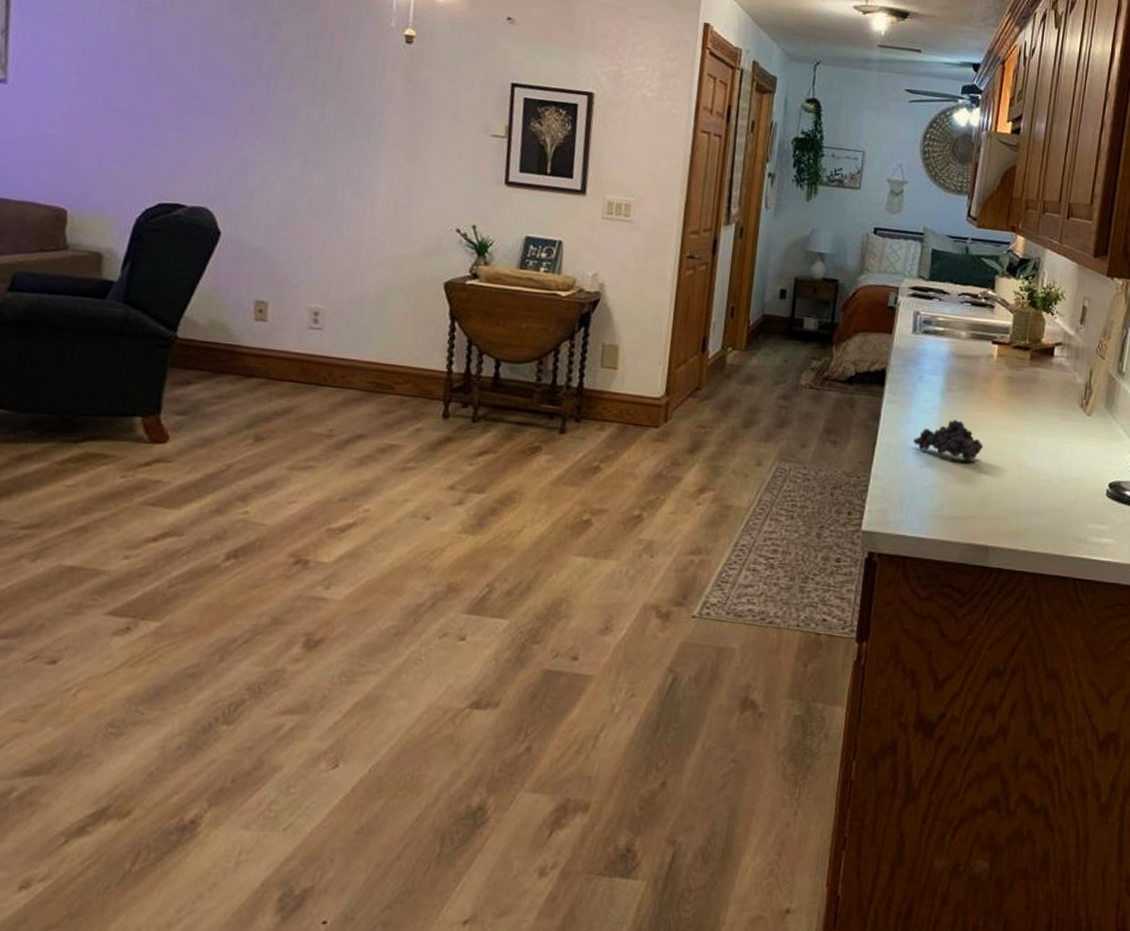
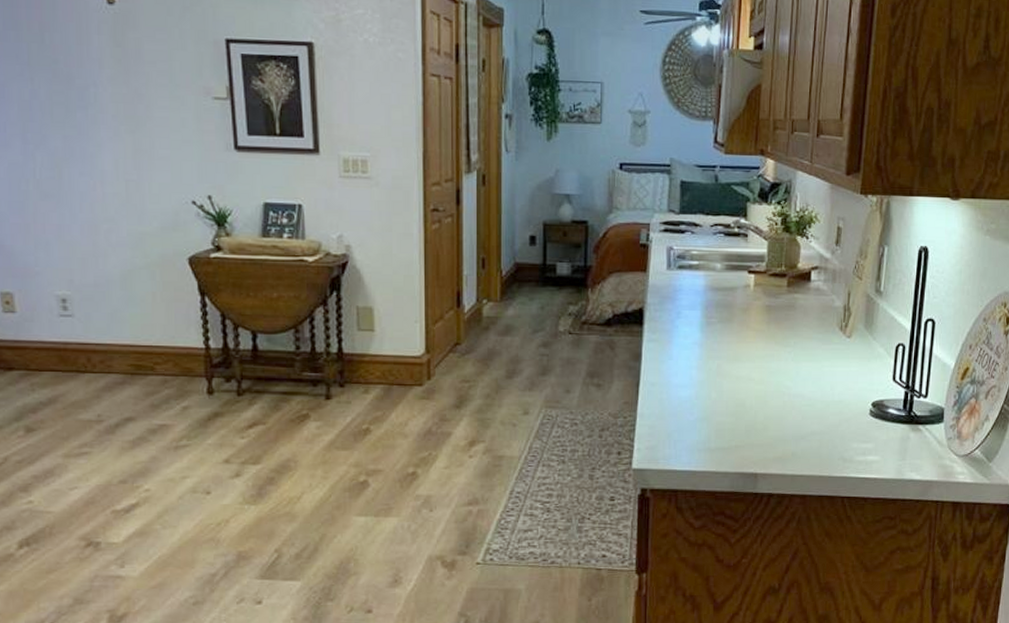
fruit: present [912,420,983,462] -> none [675,353,745,393]

